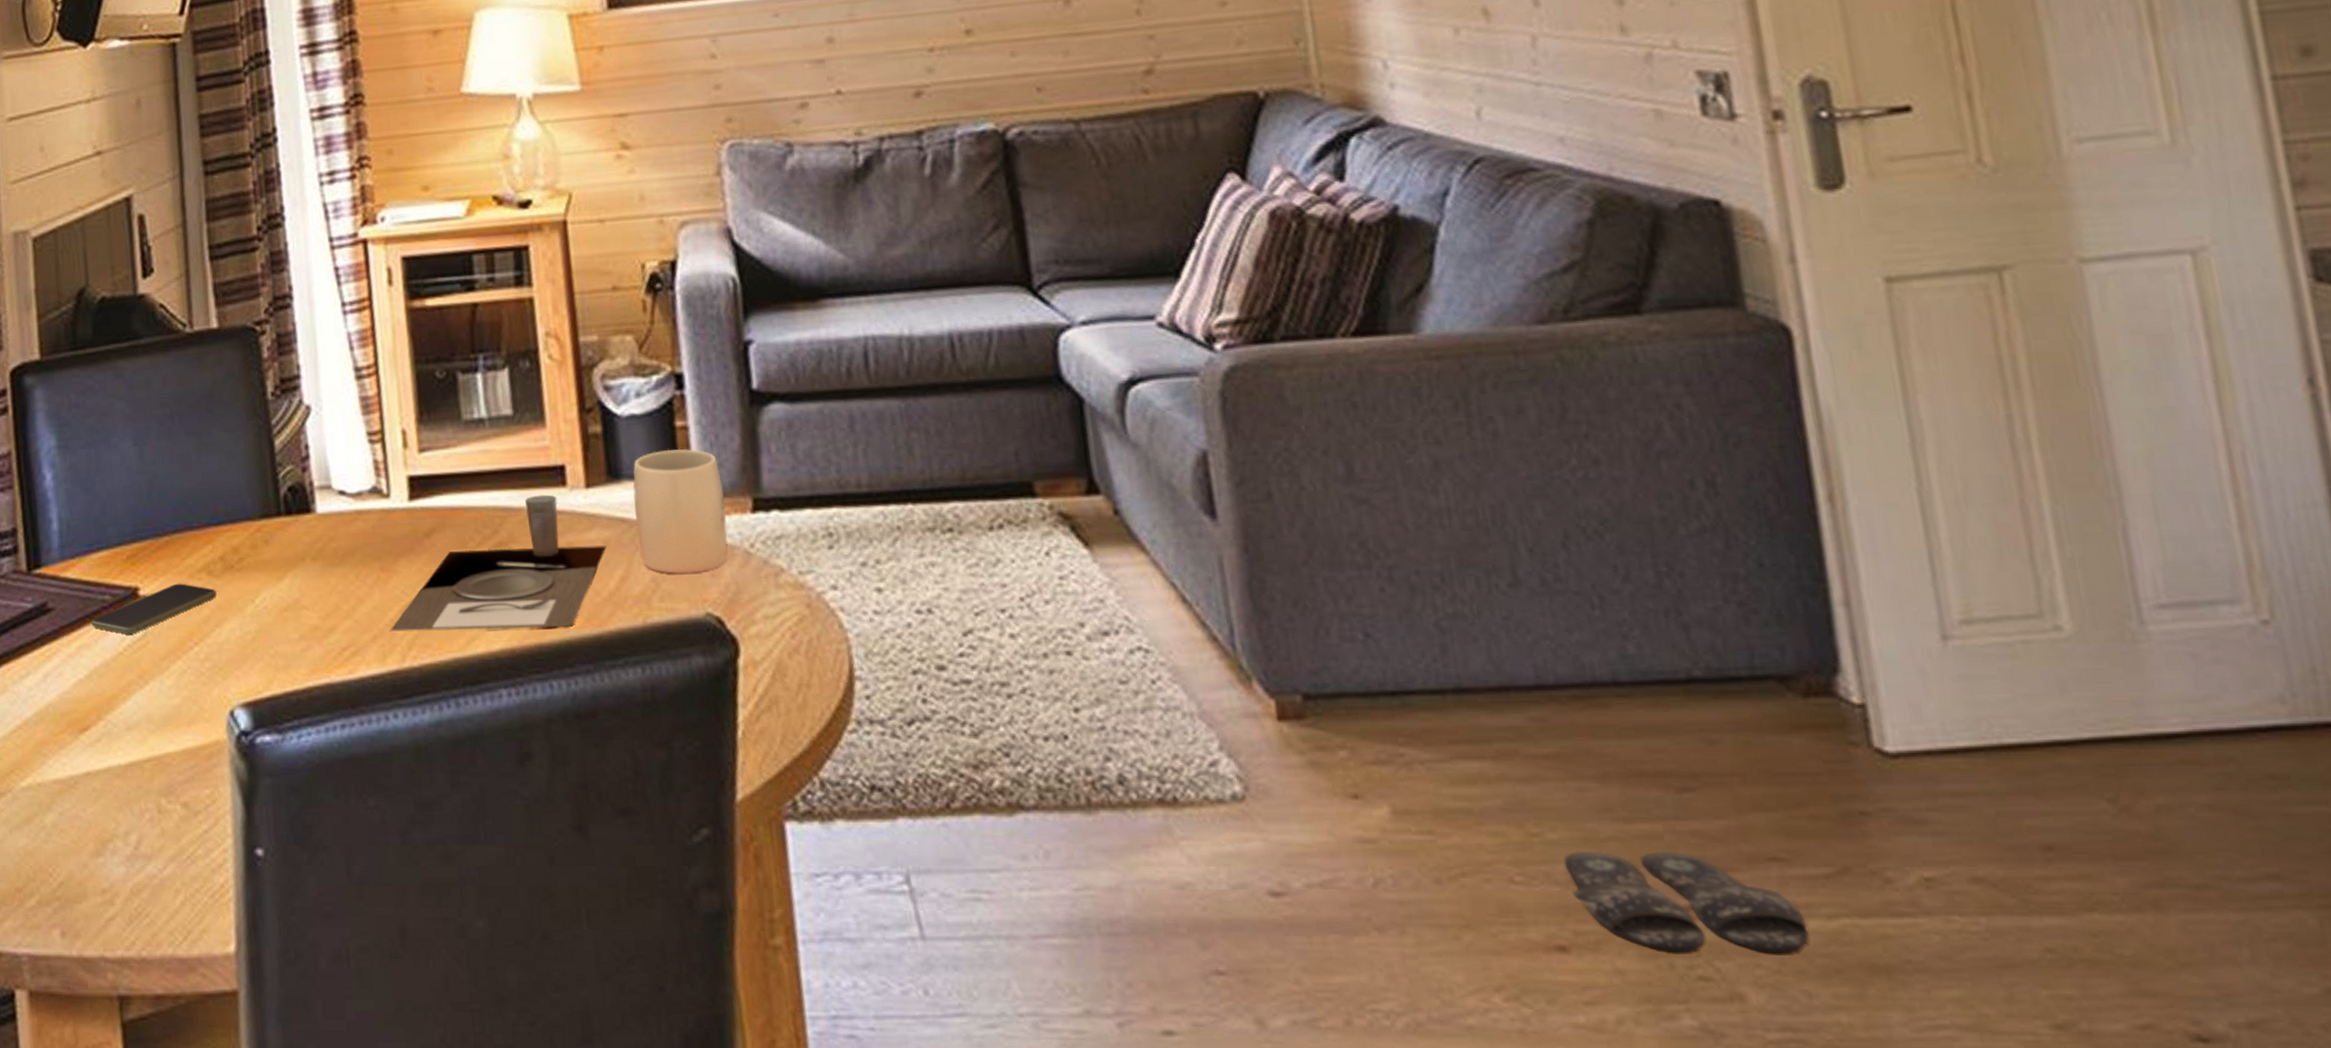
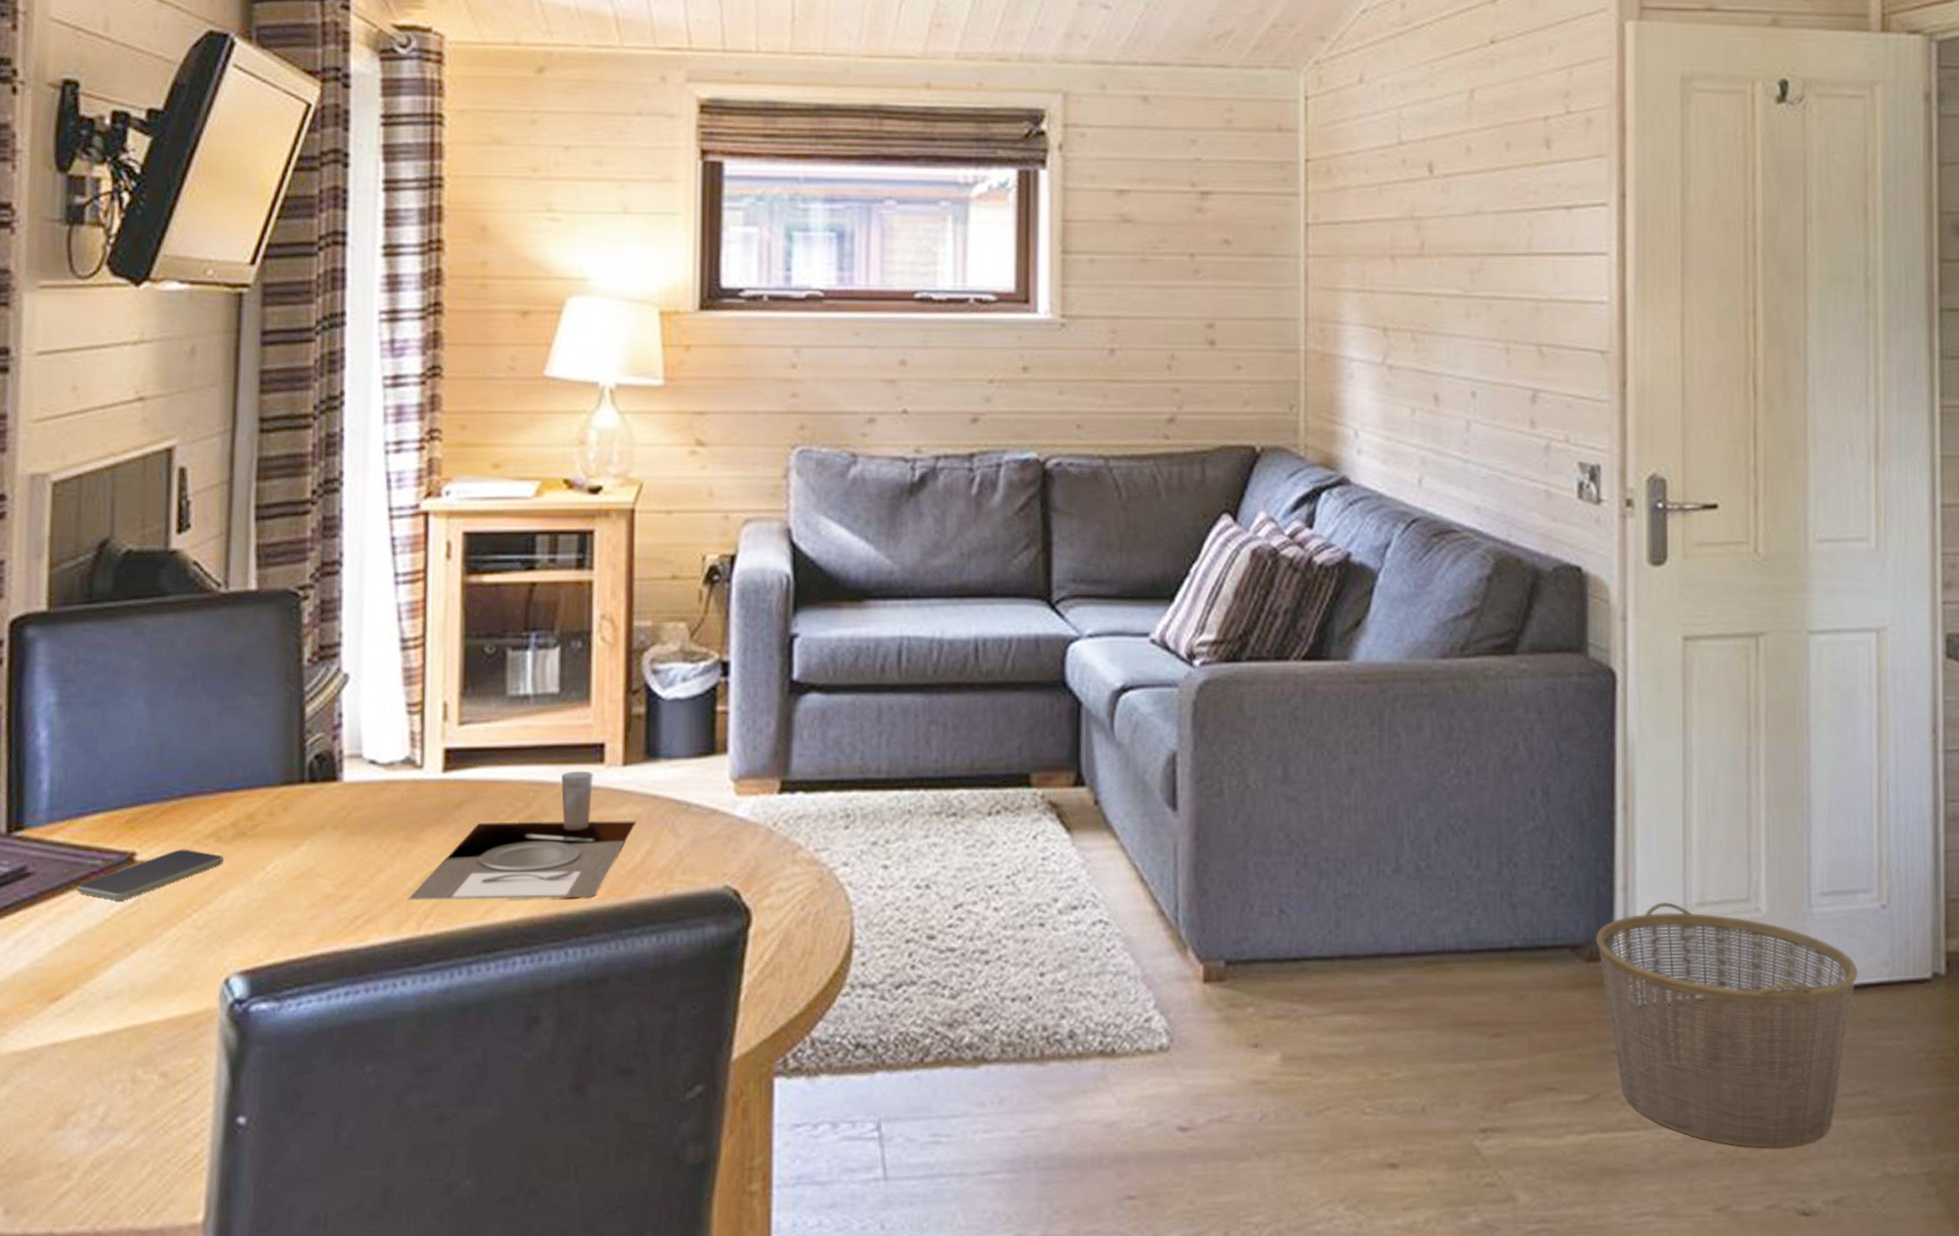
mug: present [633,448,728,574] -> none [667,731,755,849]
slippers: present [1564,850,1809,954] -> none [1403,1084,1566,1165]
basket: none [1811,620,2238,948] -> present [1595,902,1858,1148]

